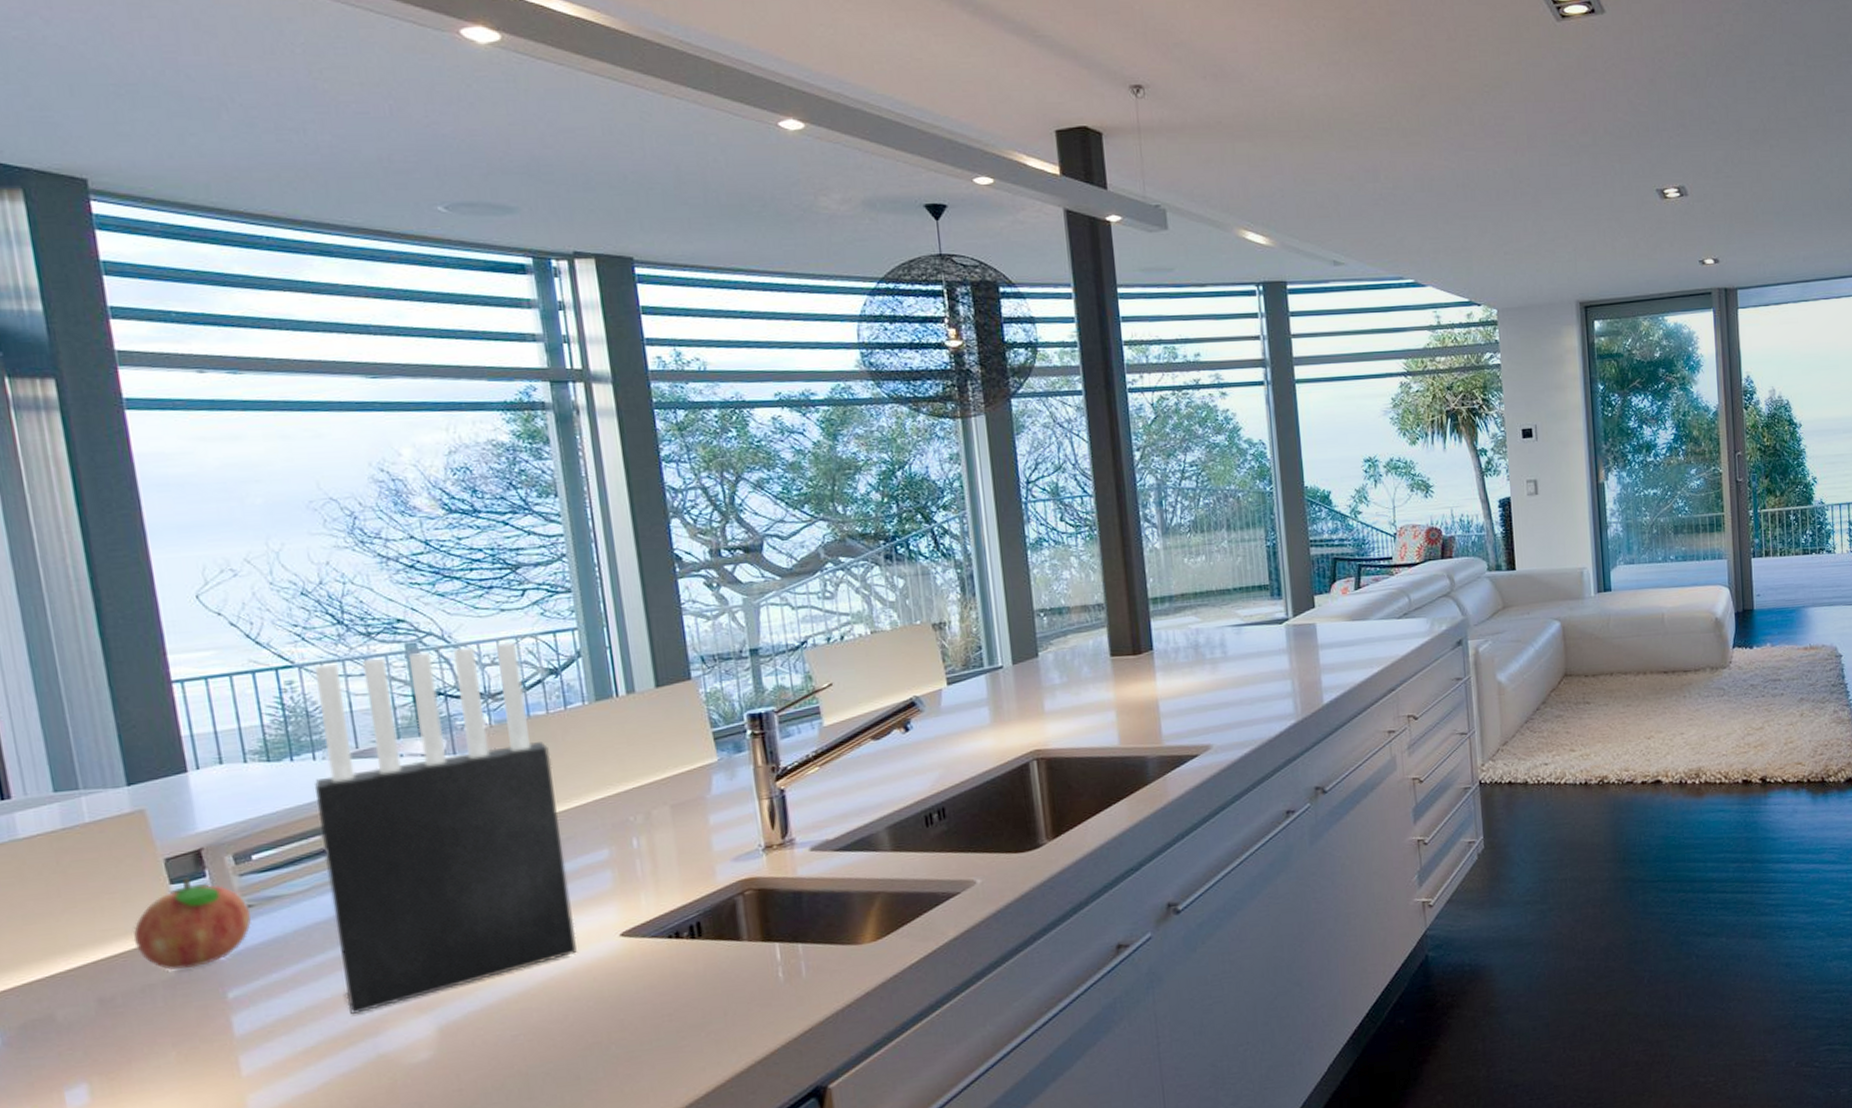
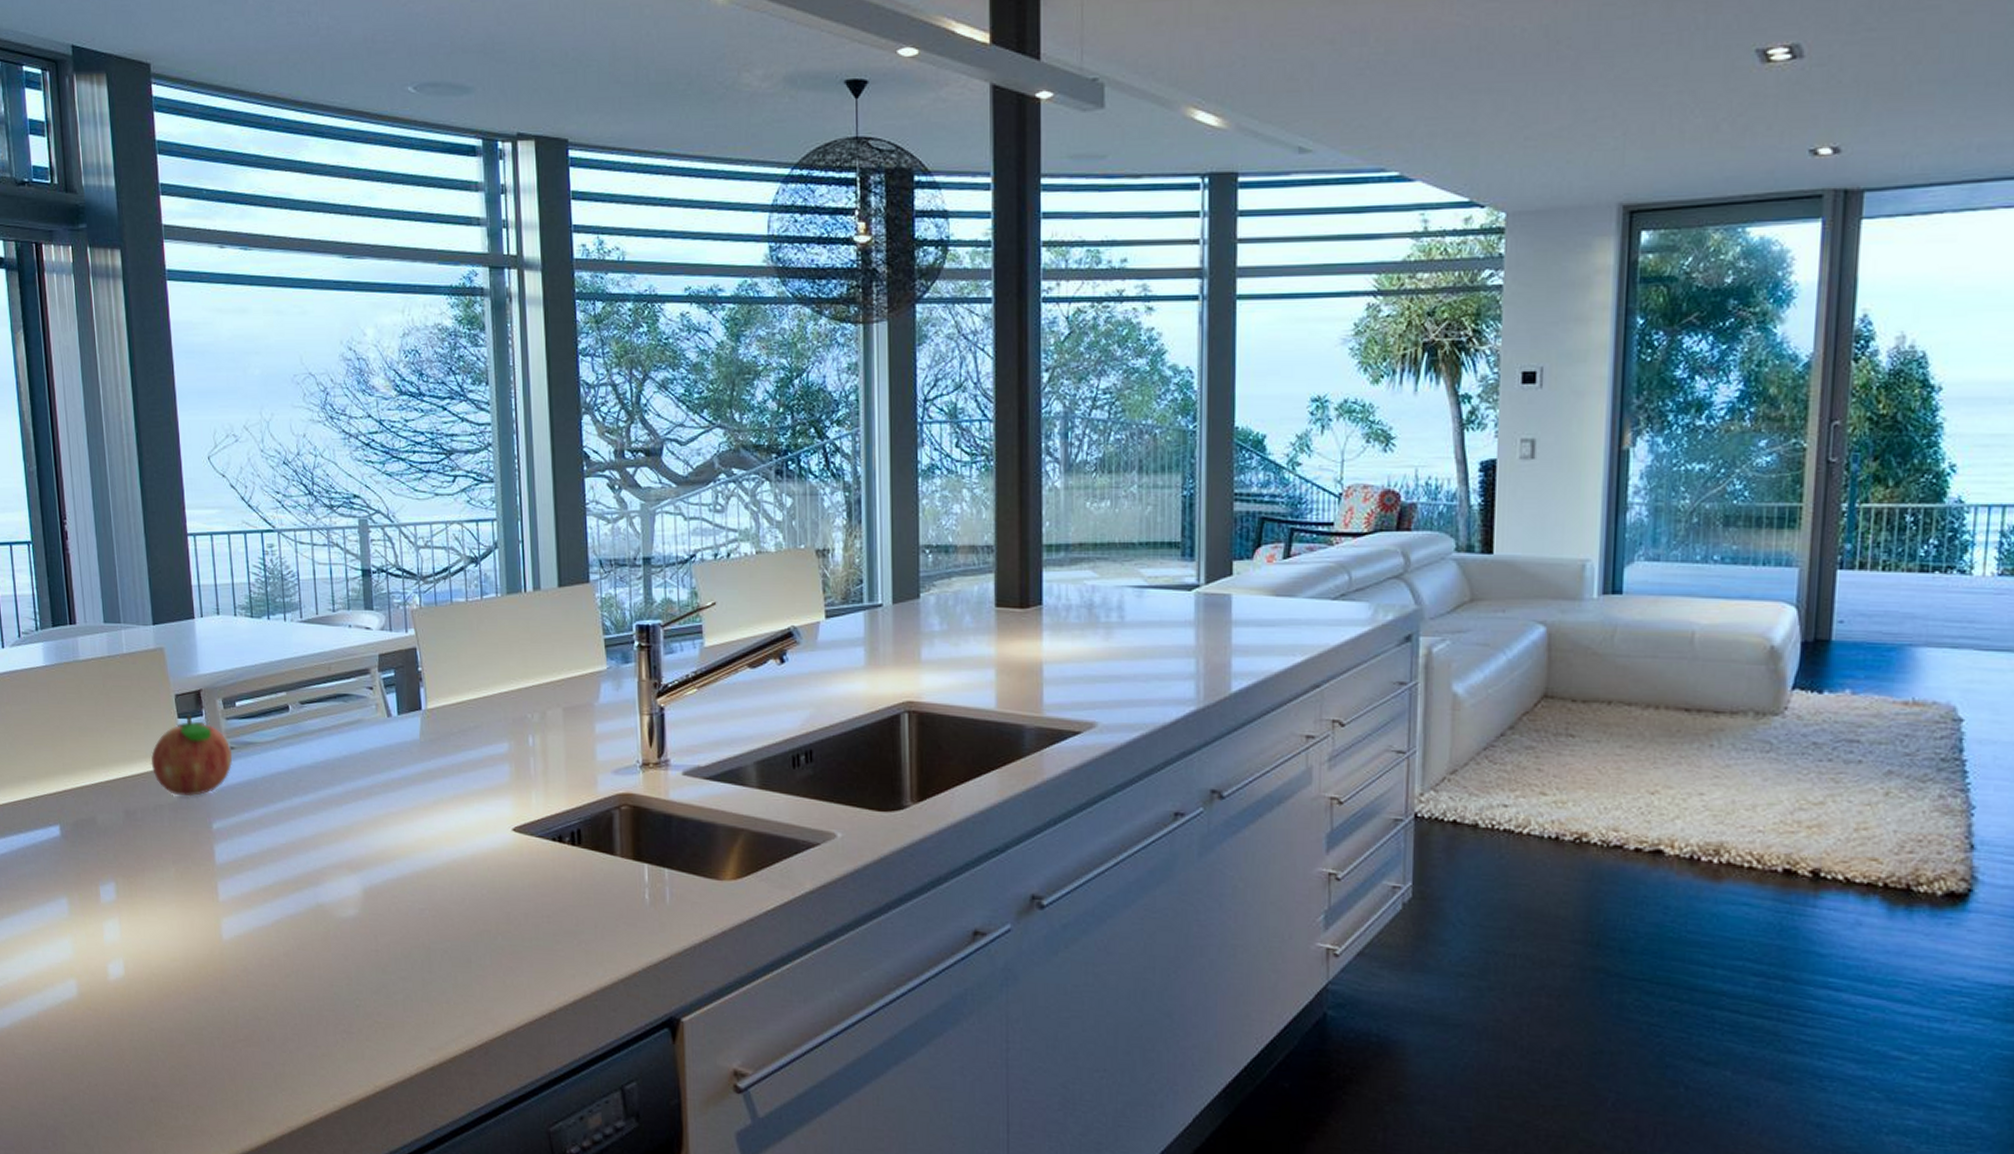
knife block: present [313,642,577,1014] -> none [284,527,477,862]

